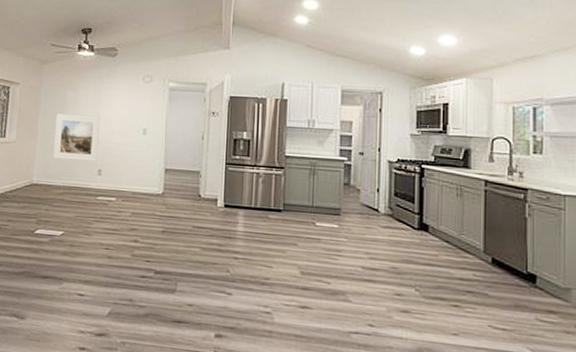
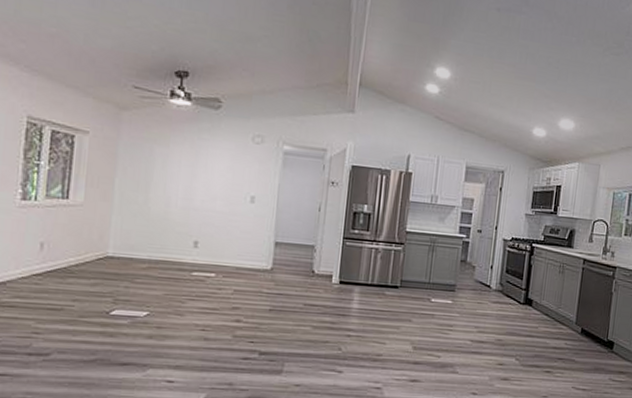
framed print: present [53,113,100,162] -> none [136,173,198,232]

